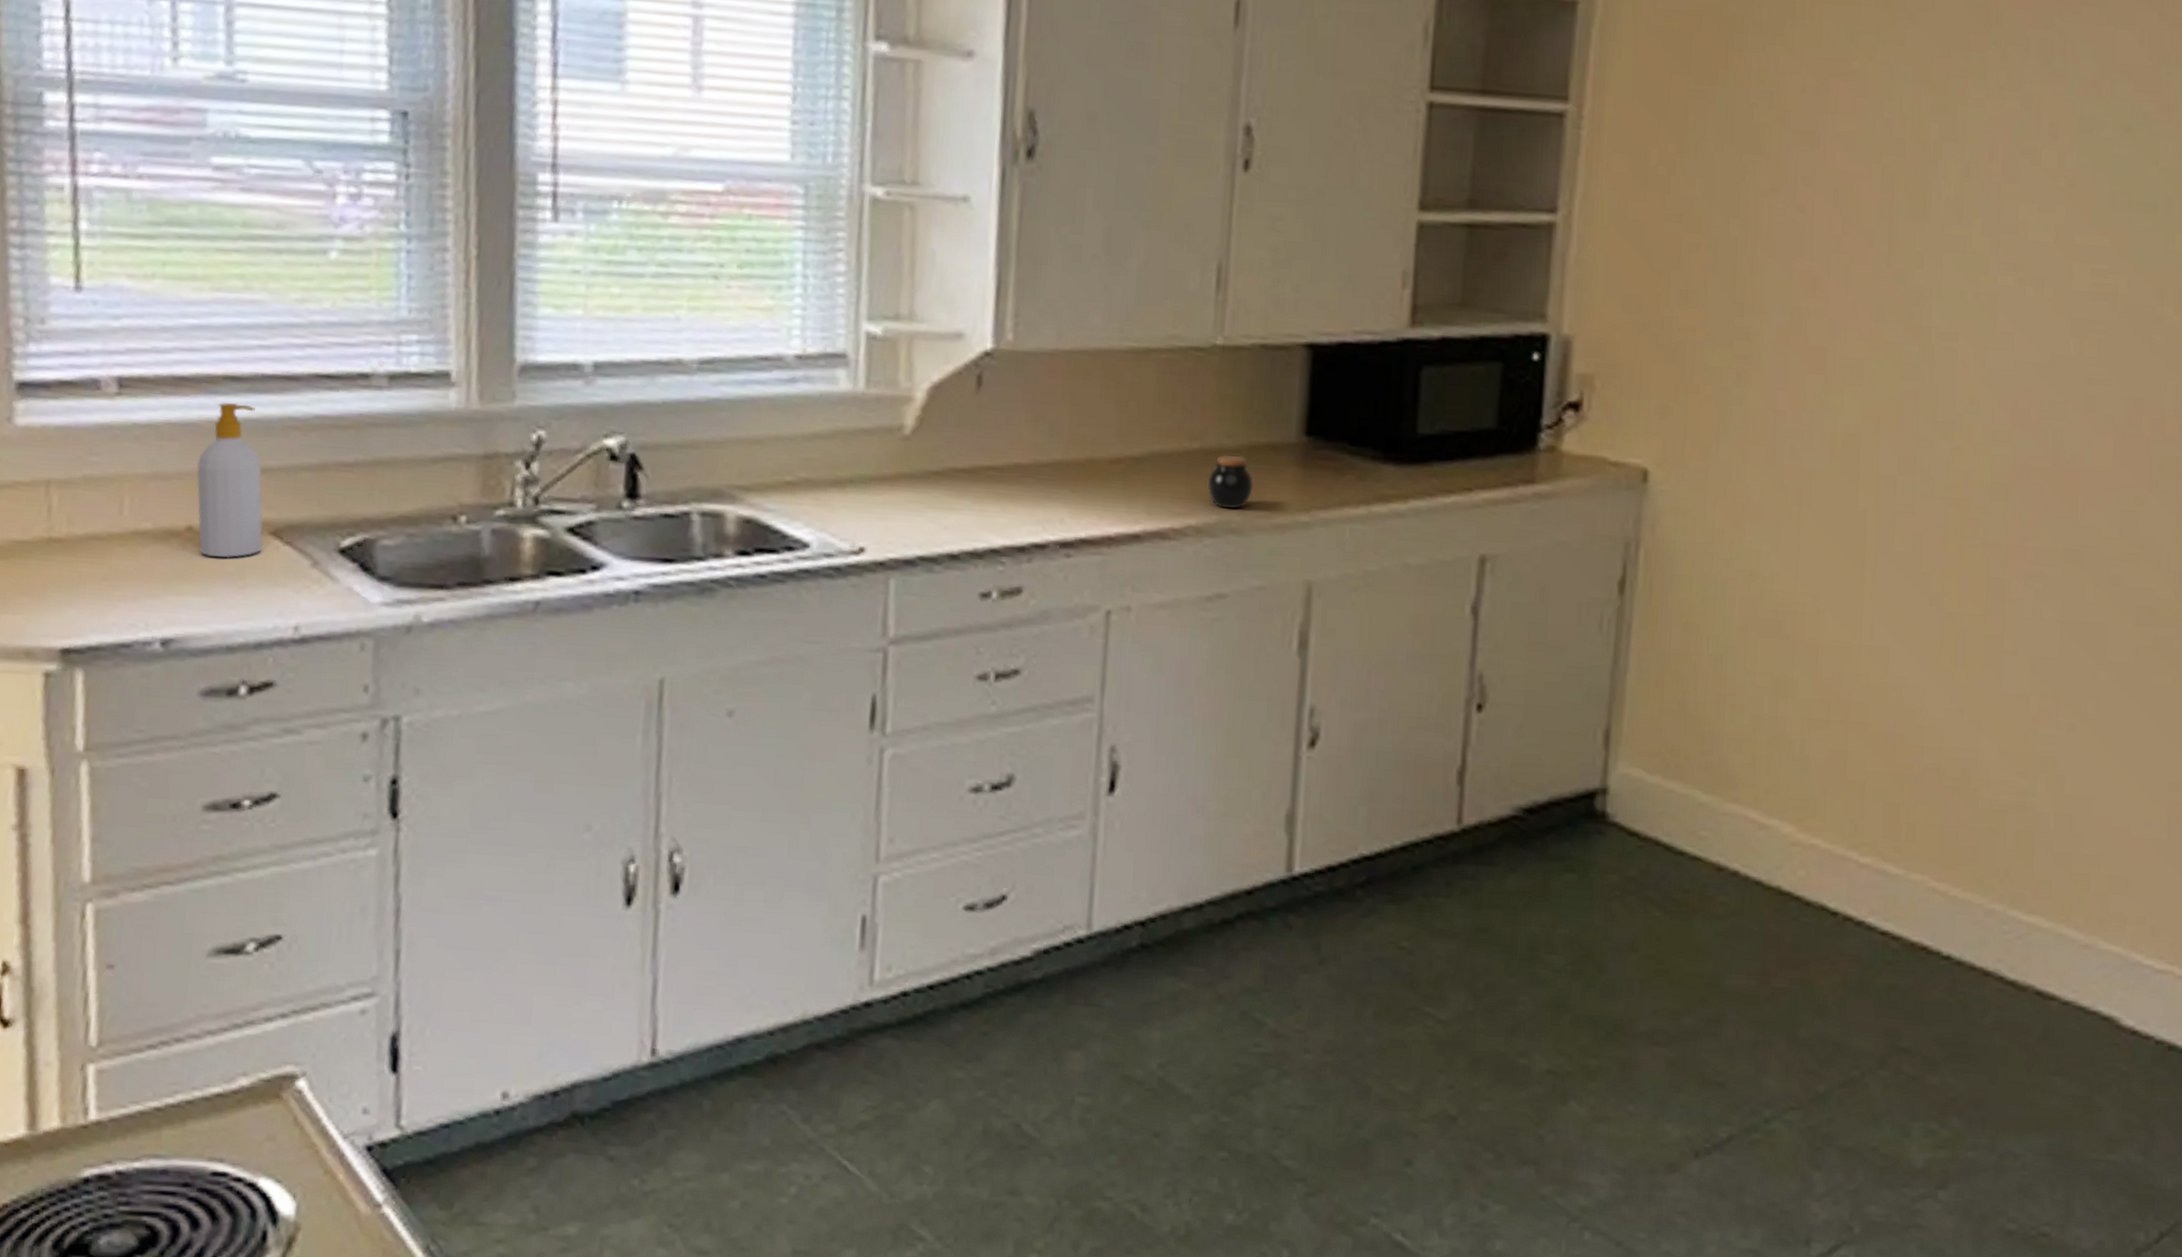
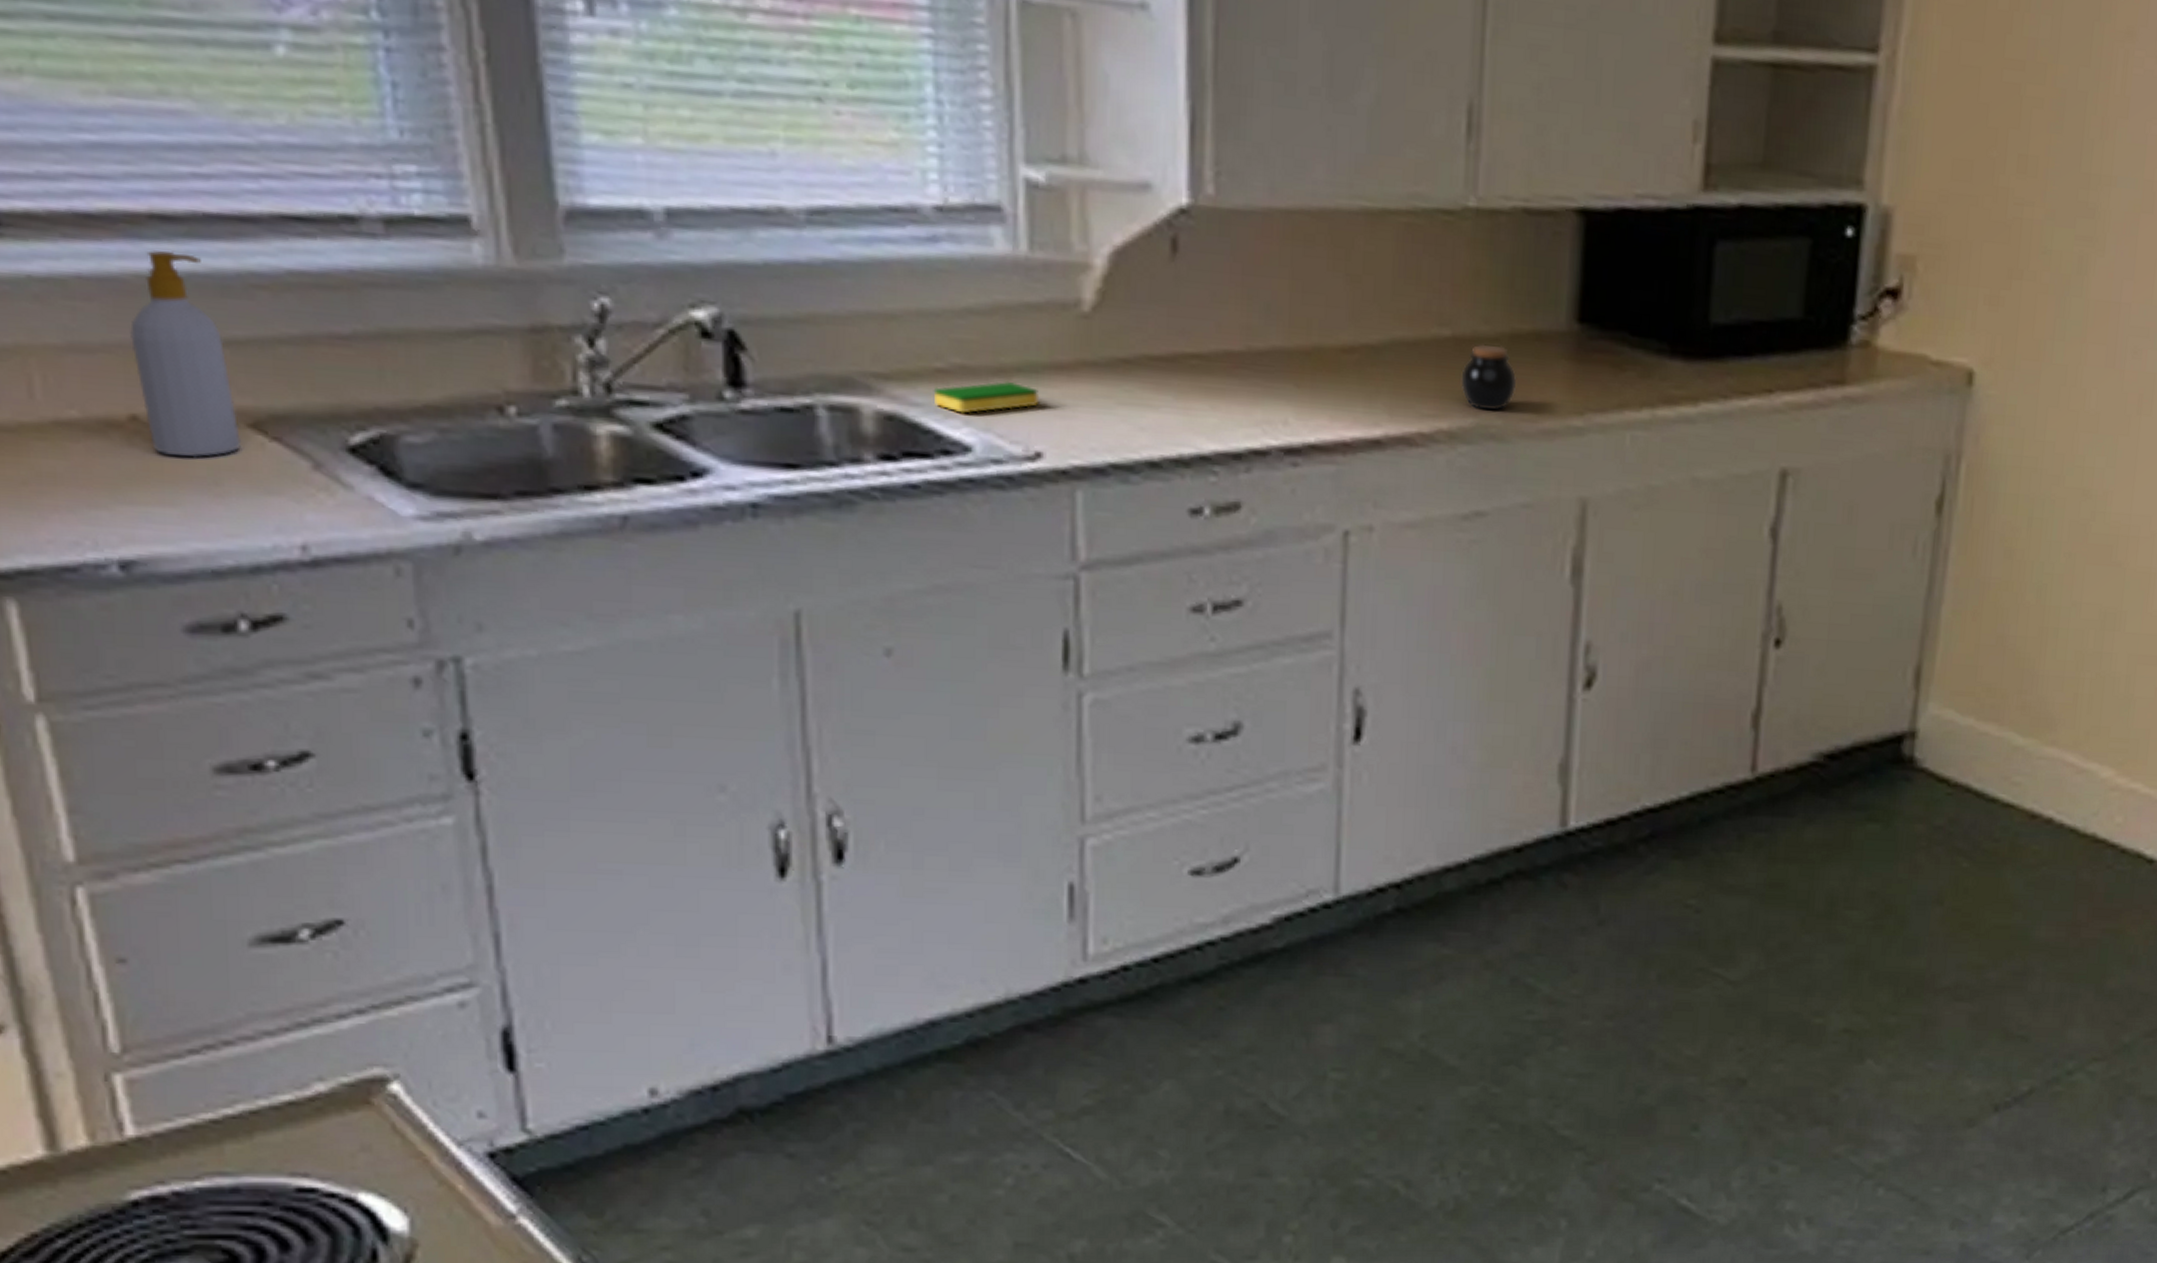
dish sponge: none [783,490,866,517] -> present [933,381,1040,414]

